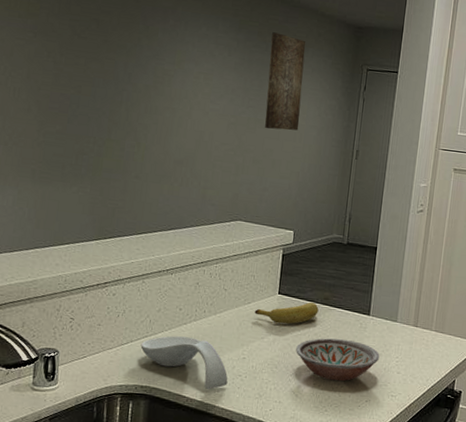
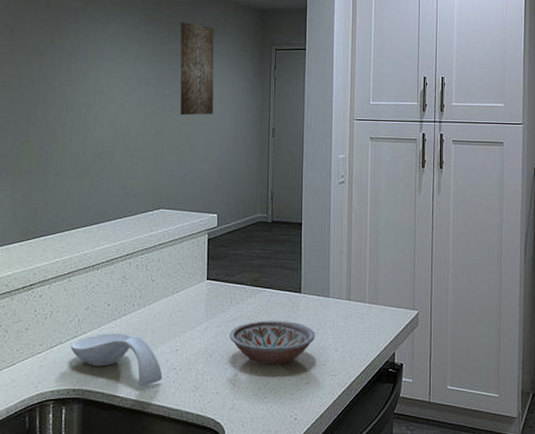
banana: present [254,302,319,324] -> none [184,285,249,310]

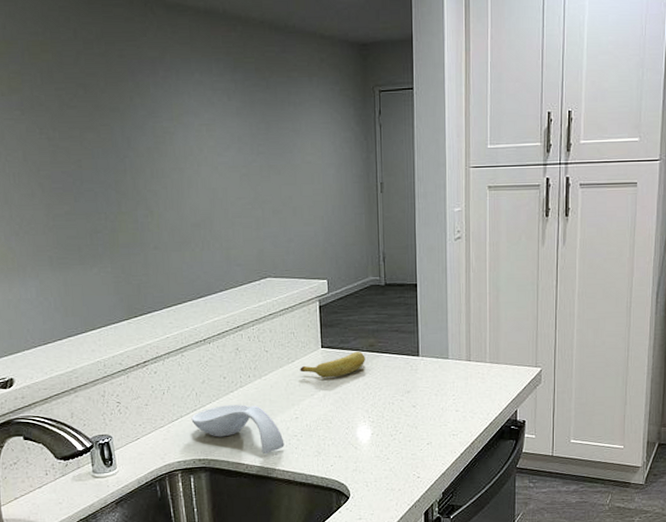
wall art: present [180,22,214,116] -> none [271,66,316,175]
banana: none [184,285,249,310] -> present [300,351,365,378]
bowl: present [229,320,316,365] -> none [348,384,436,428]

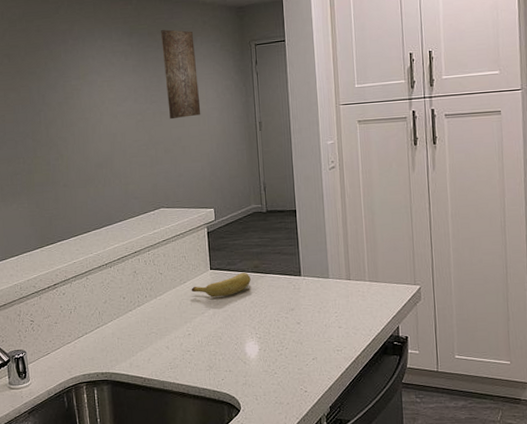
spoon rest: present [191,404,285,455] -> none [95,322,179,369]
wall art: none [271,66,316,175] -> present [161,29,201,120]

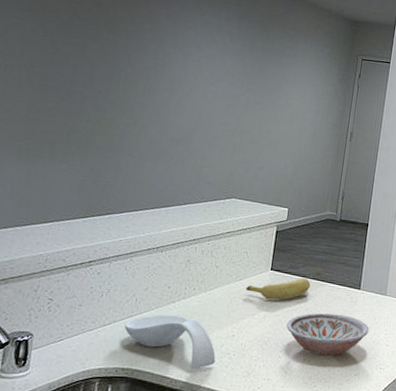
spoon rest: none [95,322,179,369] -> present [124,314,216,370]
wall art: present [161,29,201,120] -> none [263,22,305,113]
bowl: none [236,302,319,344] -> present [286,313,370,356]

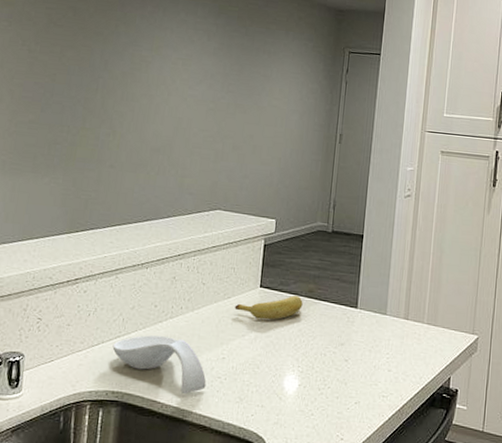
bowl: present [286,313,370,356] -> none [279,334,369,382]

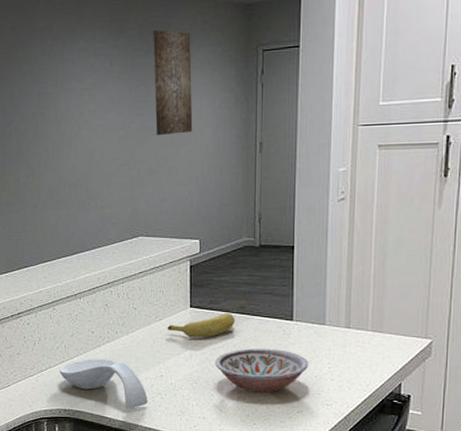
wall art: none [245,17,287,115] -> present [153,30,193,136]
bowl: none [279,334,369,382] -> present [215,348,309,393]

